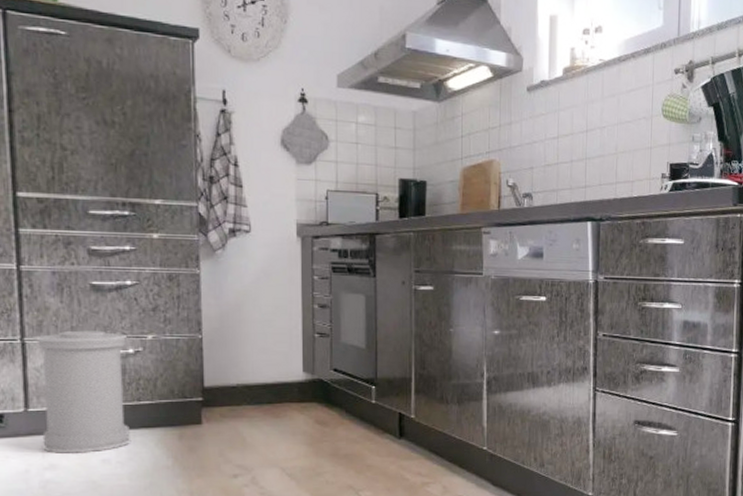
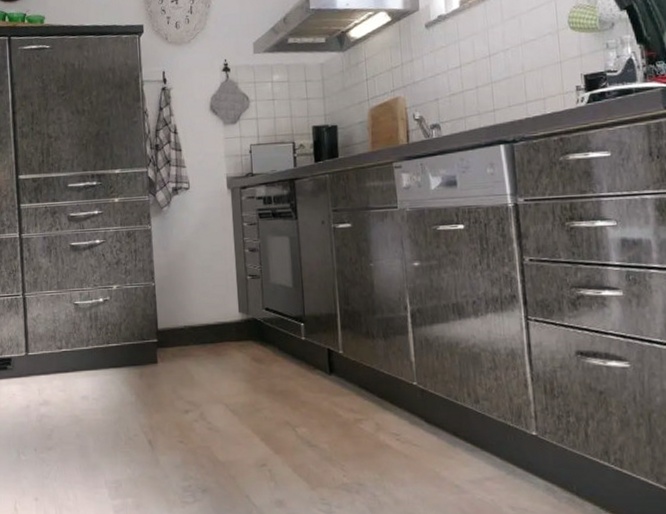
trash can: present [36,330,132,453] -> none [33,284,103,391]

